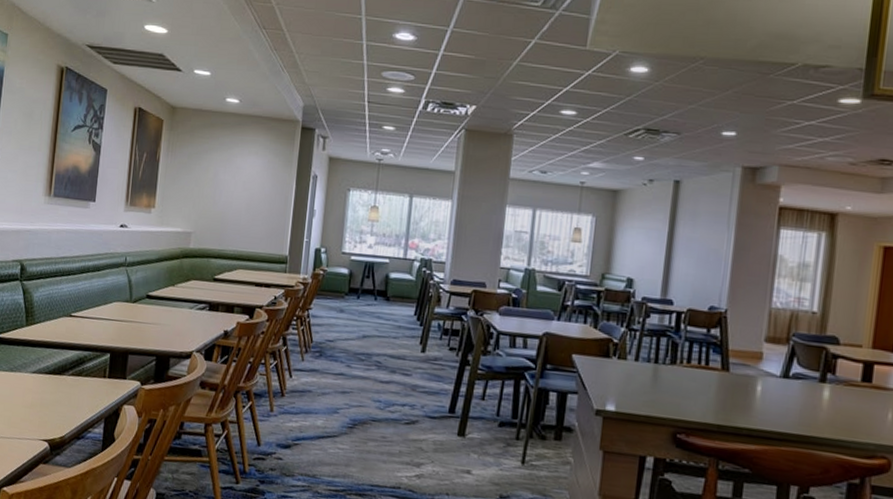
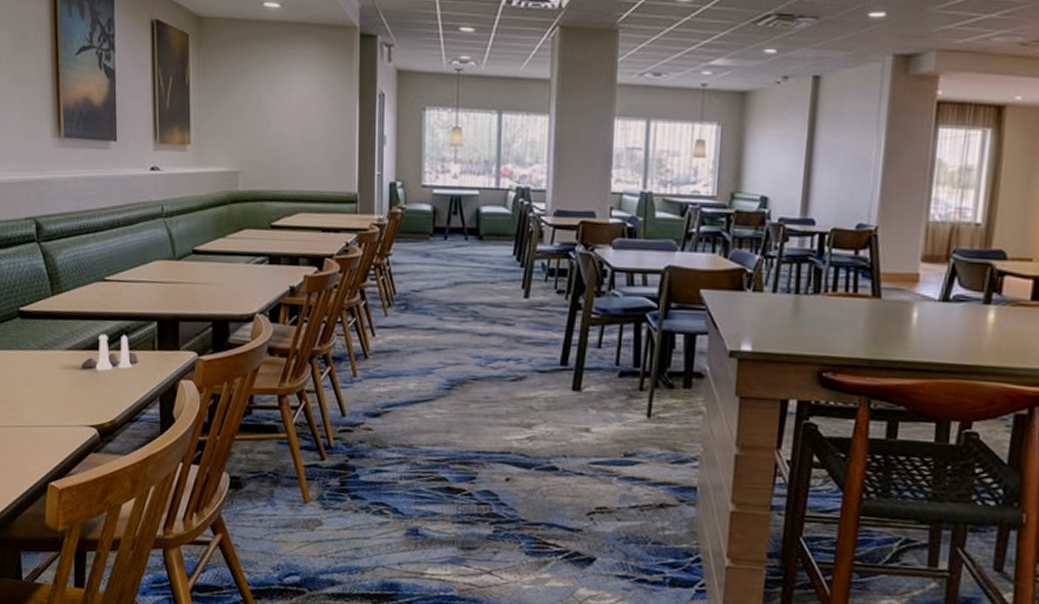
salt and pepper shaker set: none [41,361,91,393] -> present [80,334,138,371]

